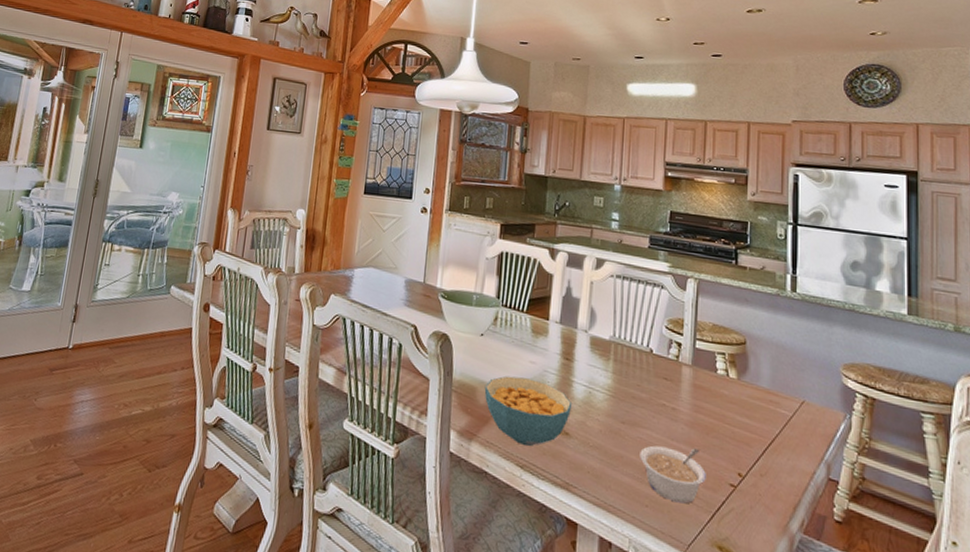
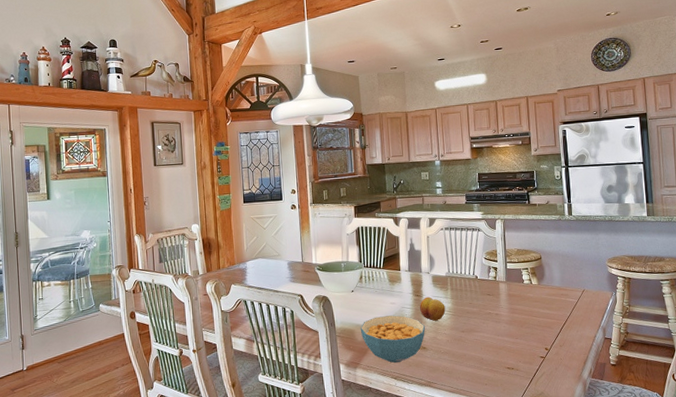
fruit: none [568,363,603,400] -> present [420,296,446,321]
legume: present [640,445,706,504] -> none [477,338,524,378]

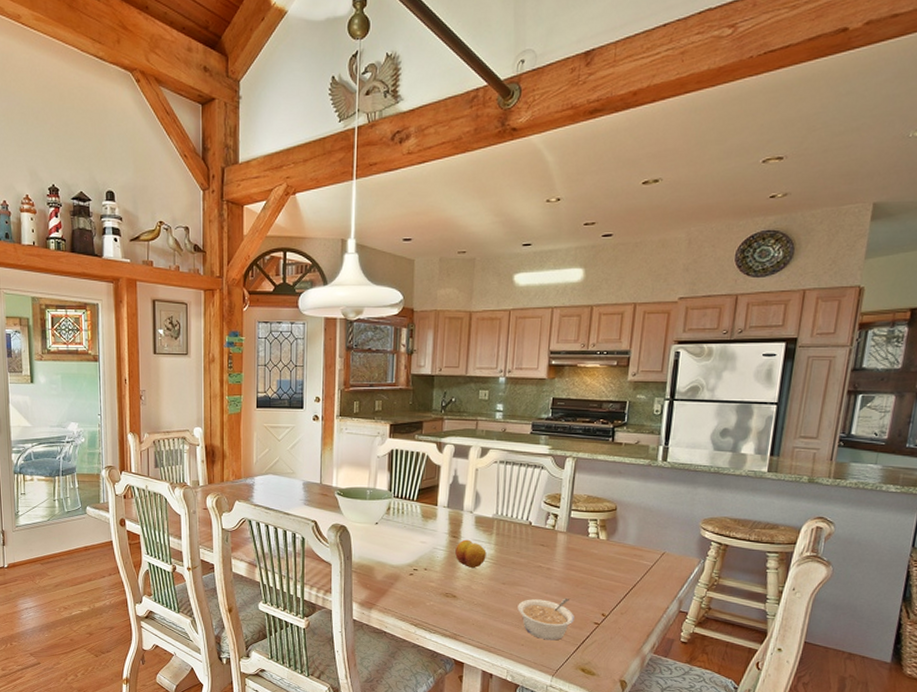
cereal bowl: present [360,315,426,363] -> none [381,555,459,609]
legume: none [477,338,524,378] -> present [517,598,574,641]

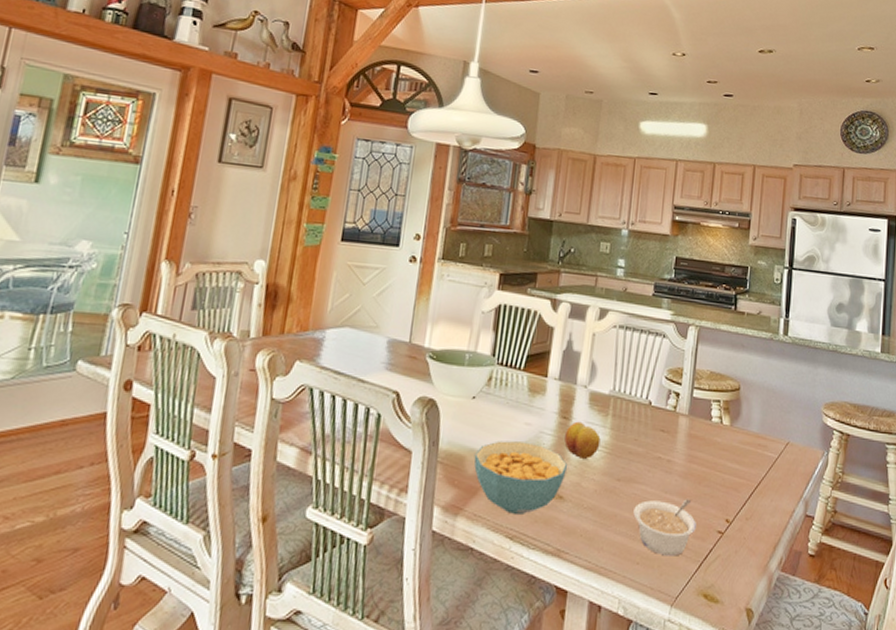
cereal bowl: none [381,555,459,609] -> present [474,440,568,514]

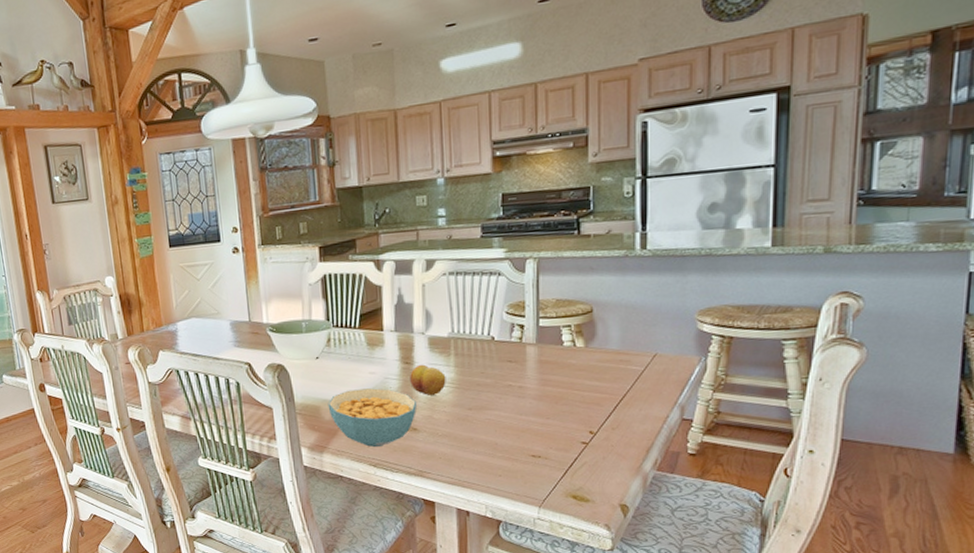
legume: present [633,499,696,556] -> none [489,418,557,468]

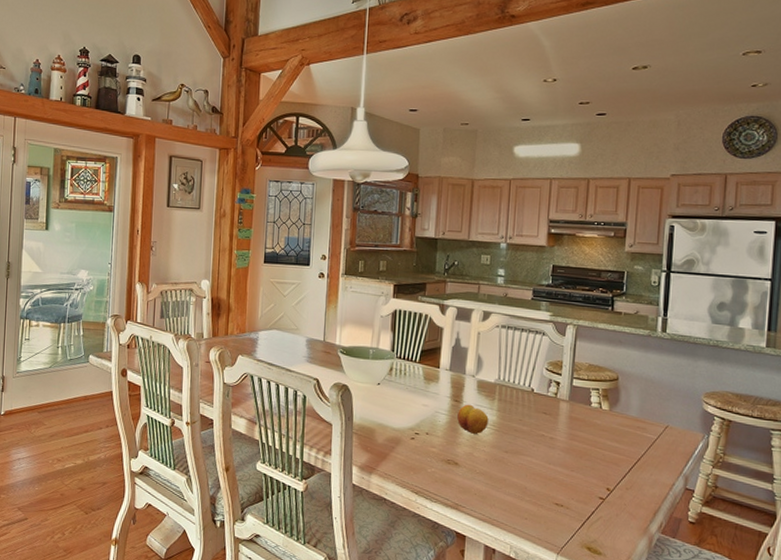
cereal bowl: present [327,388,418,447] -> none [382,418,461,475]

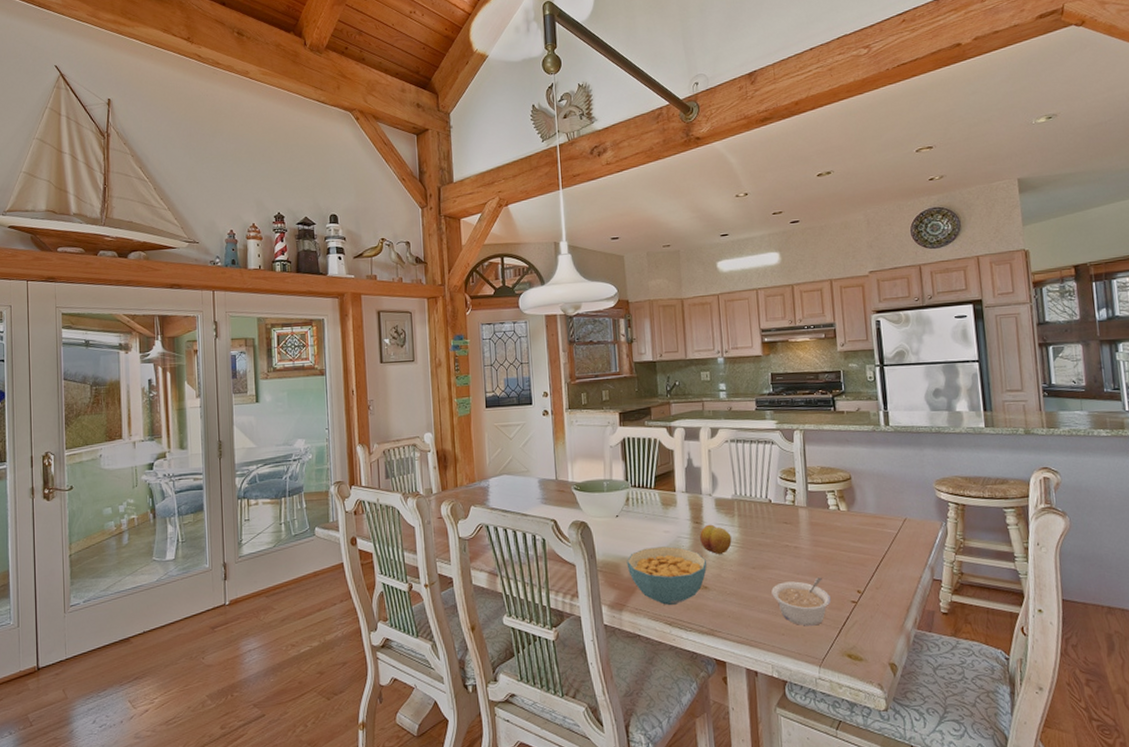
cereal bowl: none [382,418,461,475] -> present [626,546,707,605]
legume: none [521,469,579,515] -> present [771,577,831,626]

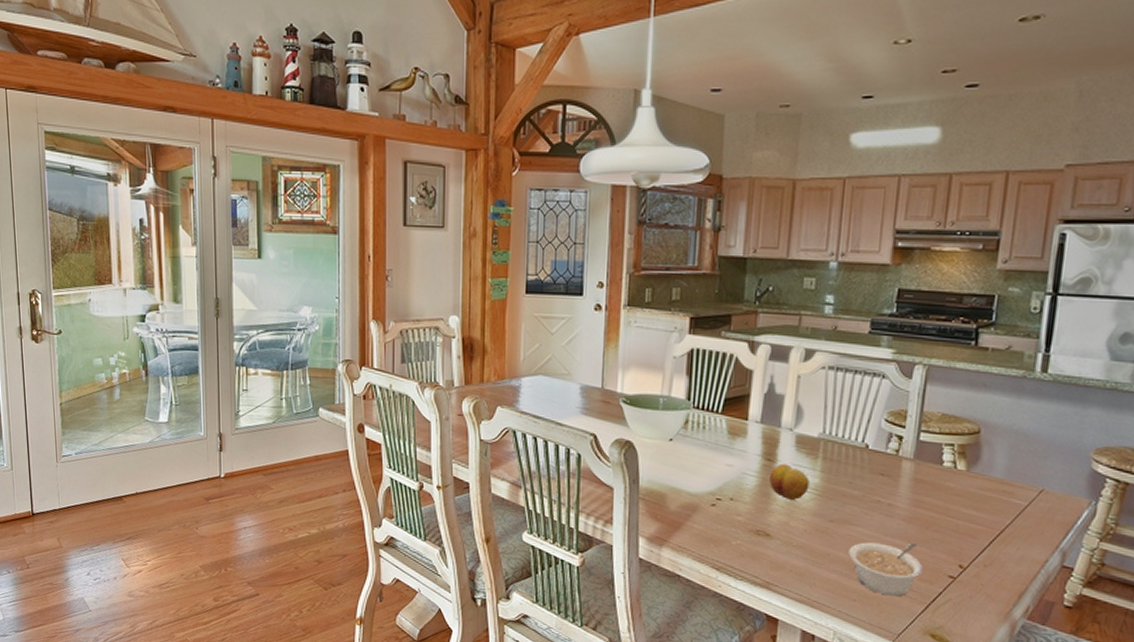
cereal bowl: present [626,546,707,605] -> none [675,480,775,549]

